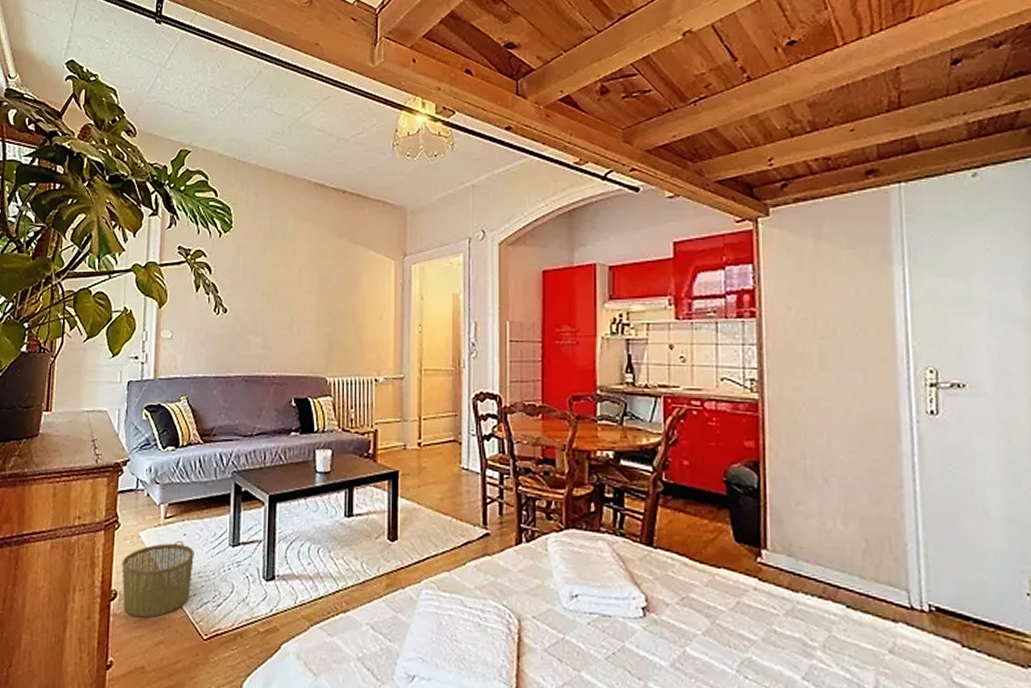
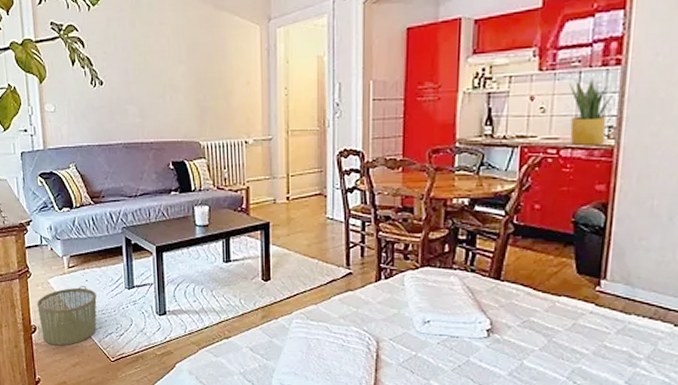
planter: none [707,329,753,400] -> present [570,78,614,147]

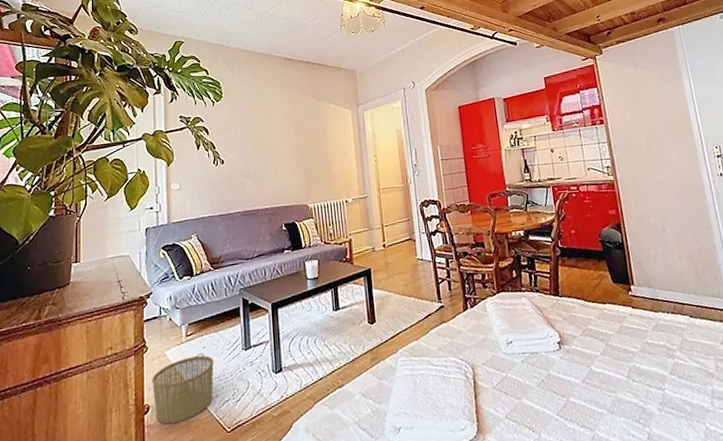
planter: present [570,78,614,147] -> none [575,133,607,183]

